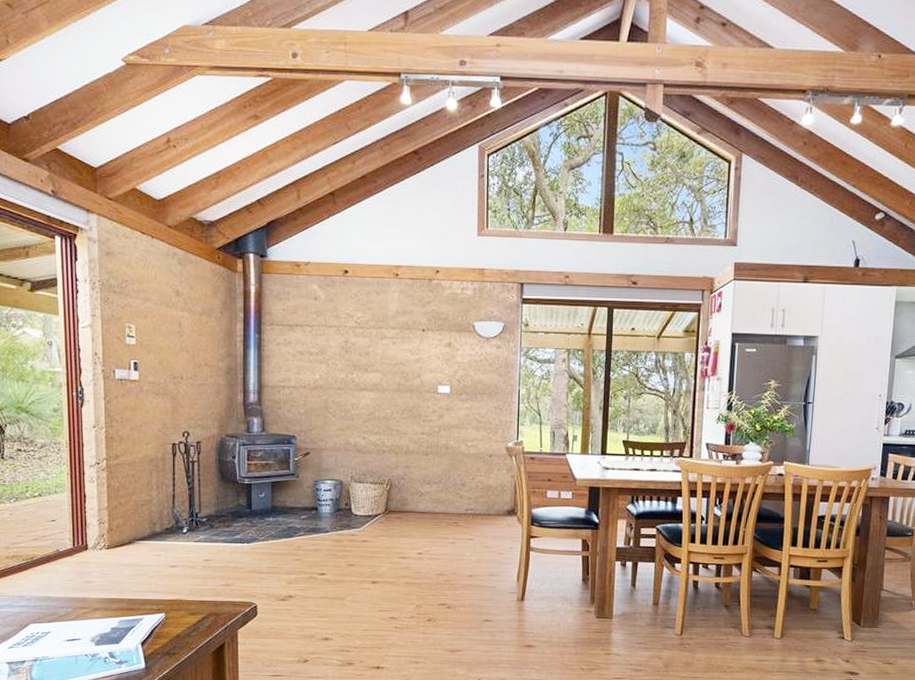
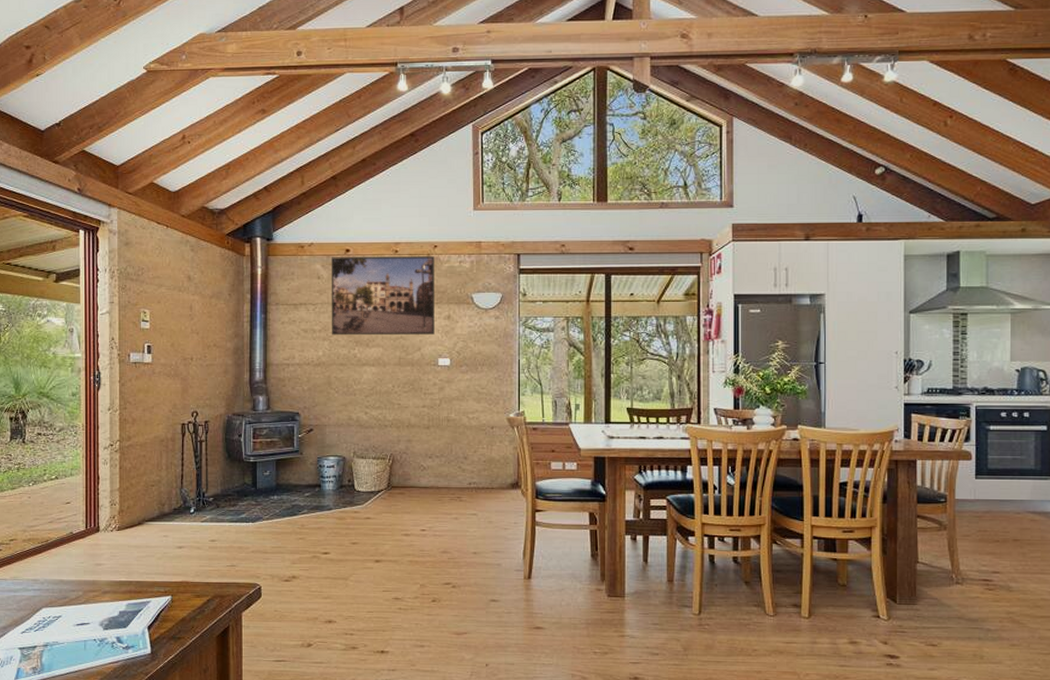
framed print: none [328,277,436,362] -> present [331,256,434,336]

